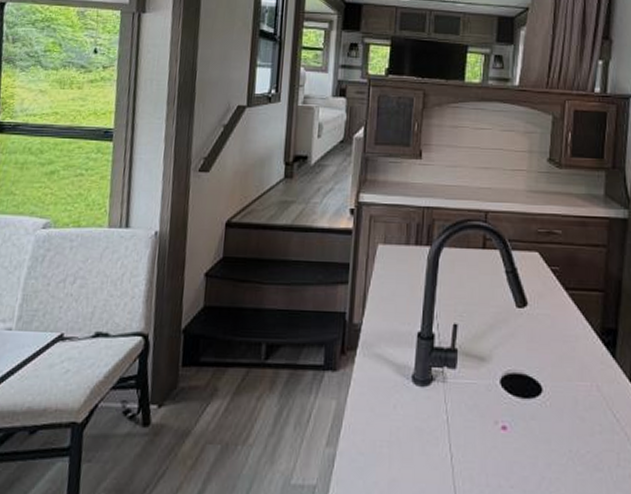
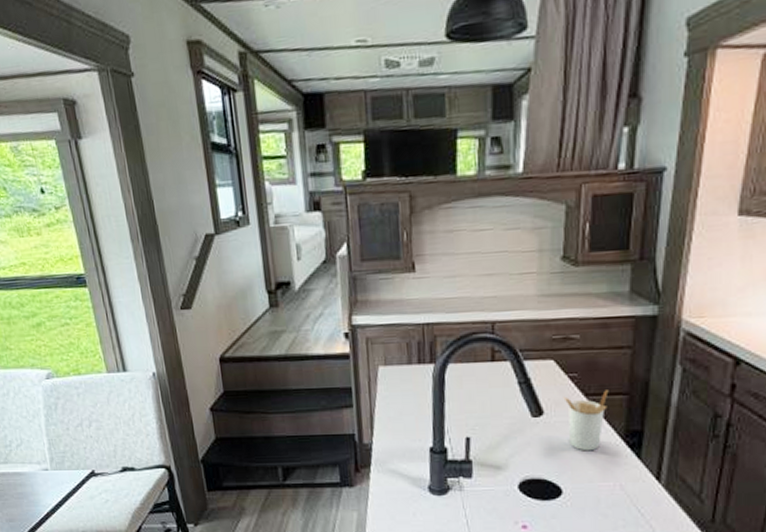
utensil holder: none [546,285,586,347] -> present [563,390,609,451]

